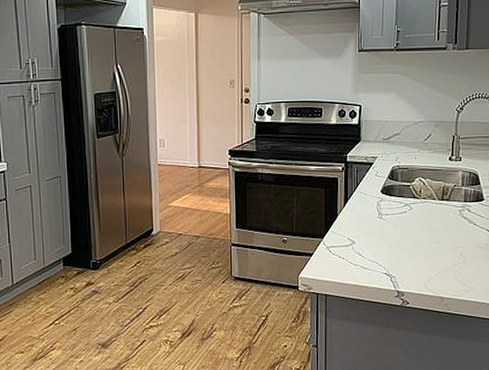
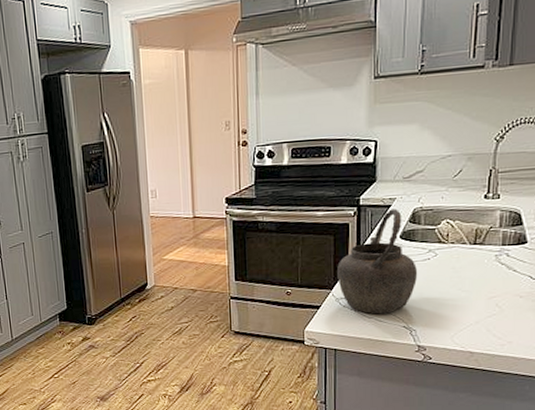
kettle: none [328,166,397,262] -> present [337,209,418,315]

